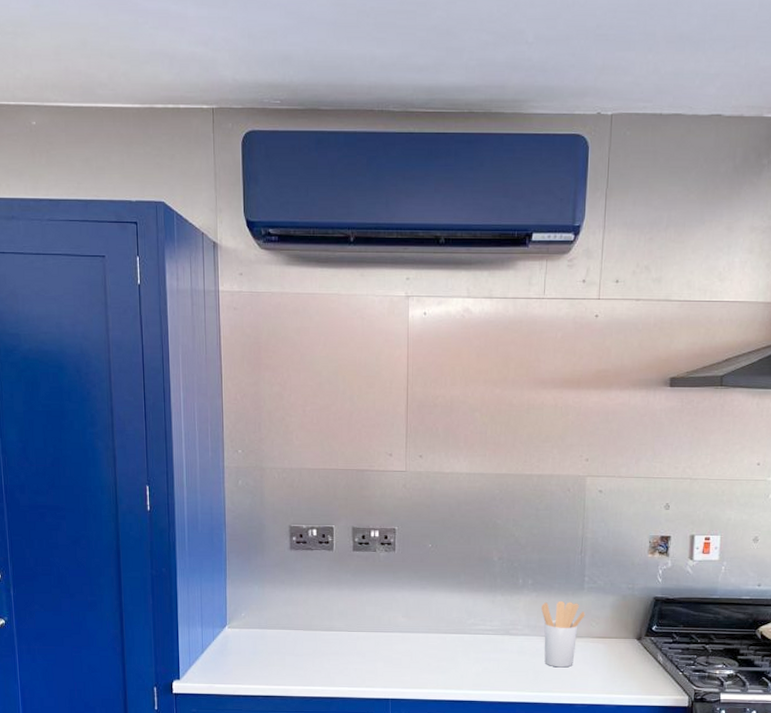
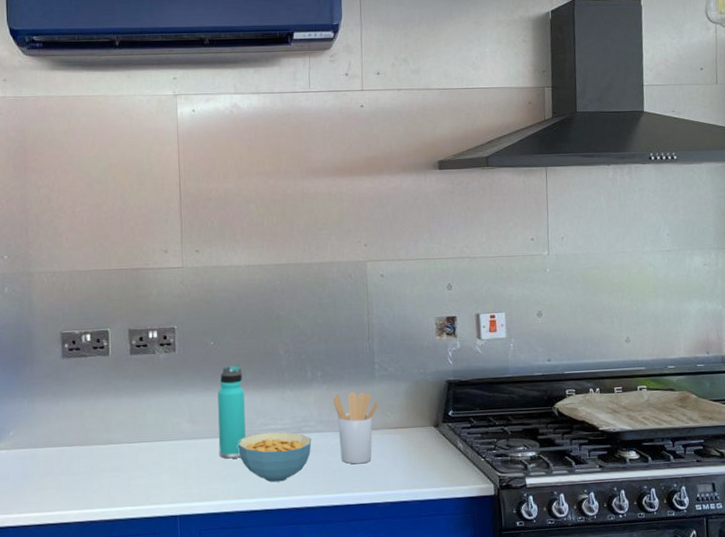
thermos bottle: none [430,568,458,653] -> present [217,365,246,459]
cereal bowl: none [448,631,518,677] -> present [238,432,312,483]

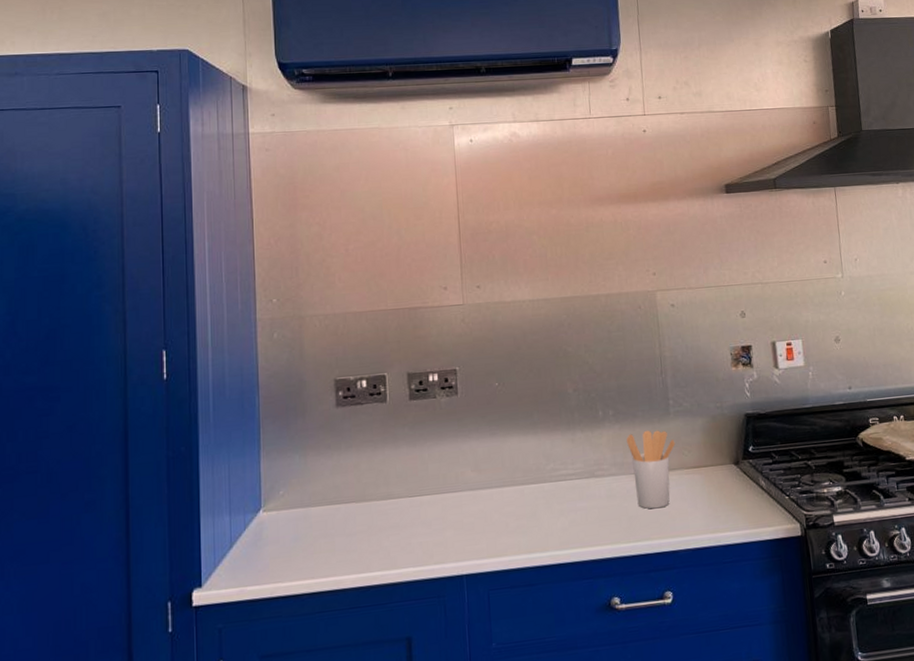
thermos bottle: present [217,365,246,459] -> none [504,406,535,510]
cereal bowl: present [238,432,312,483] -> none [527,477,606,533]

